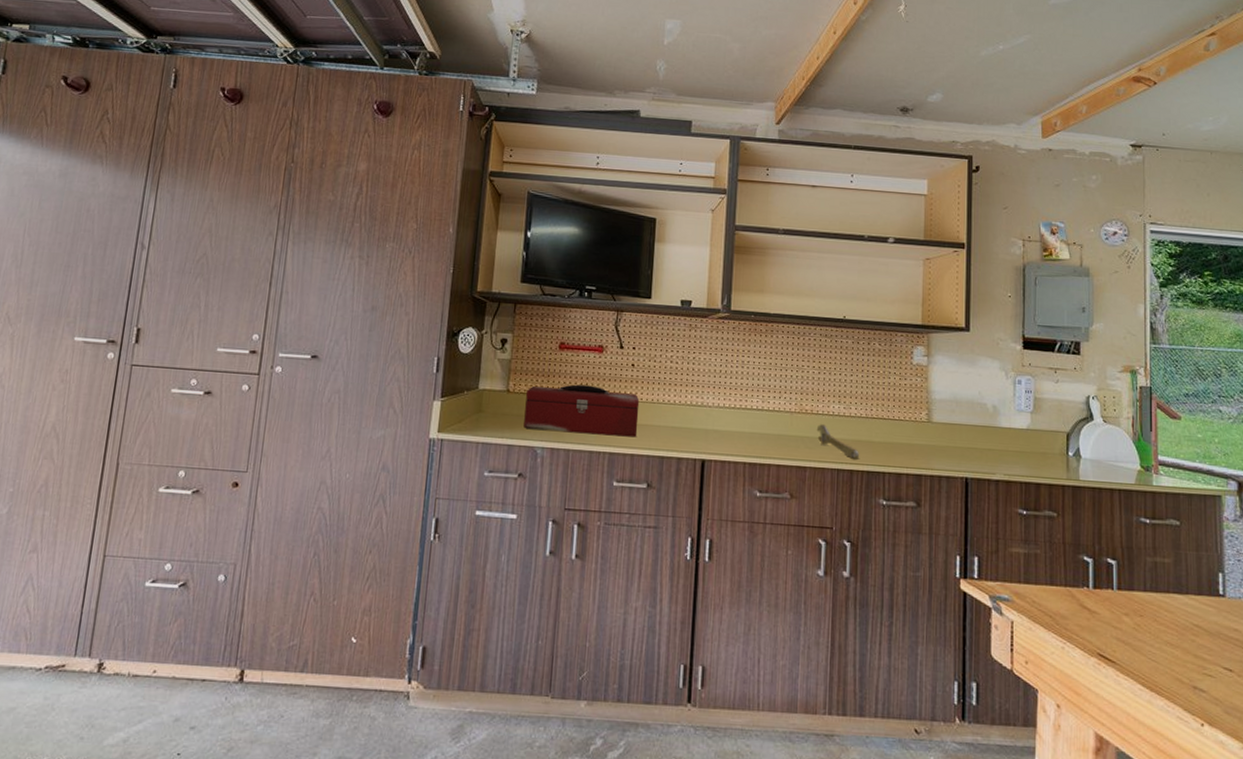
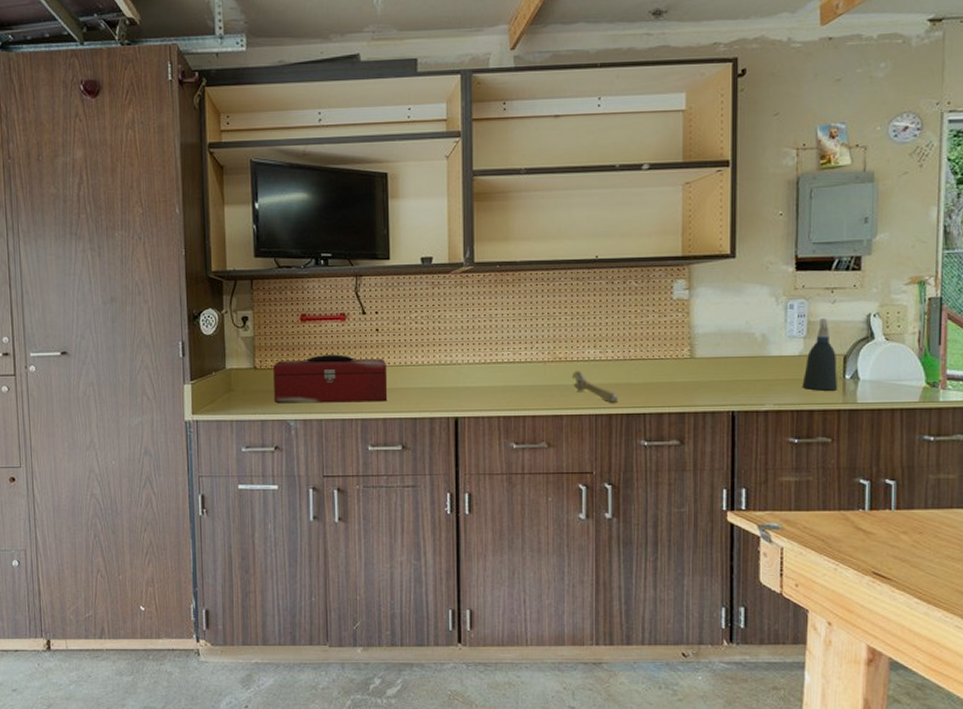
spray bottle: none [1030,396,1062,466] -> present [802,318,838,391]

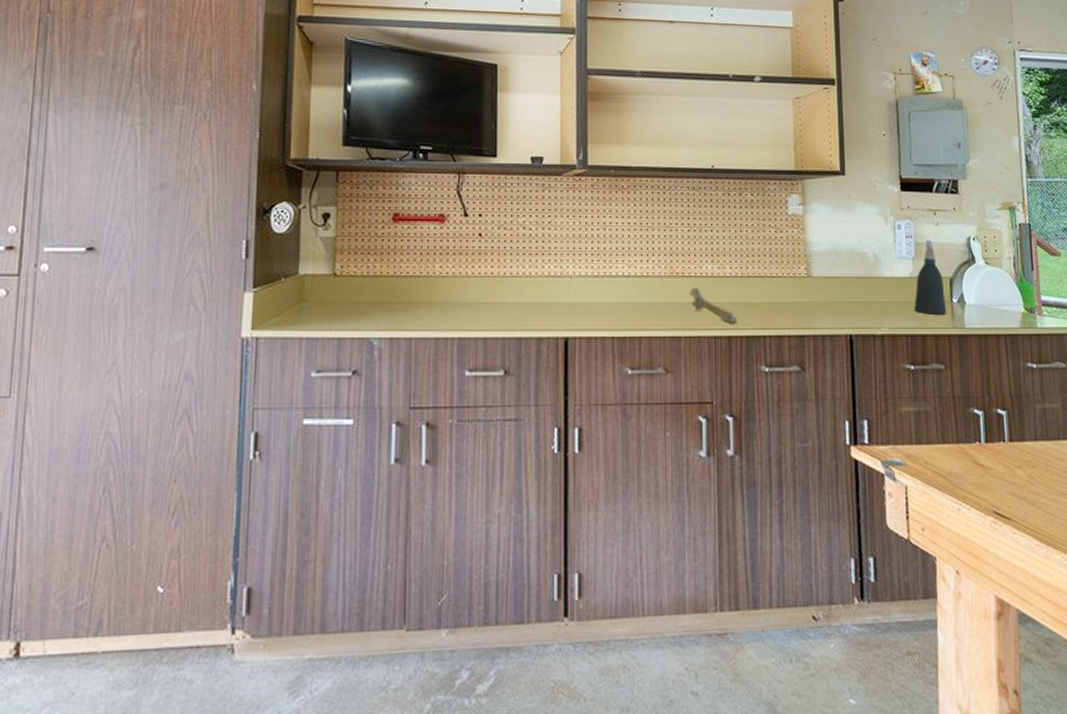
toolbox: present [273,354,388,403] -> none [356,261,490,318]

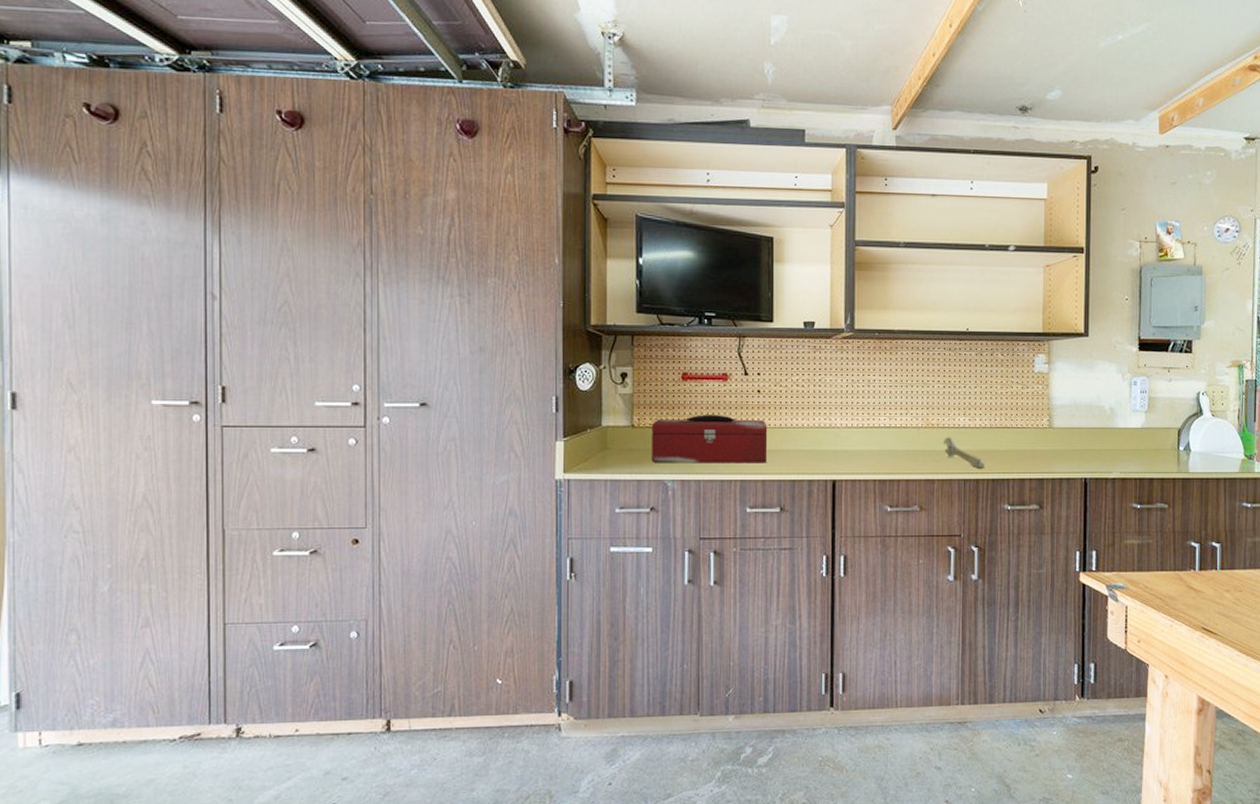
toolbox: none [356,261,490,318] -> present [652,415,768,463]
spray bottle: present [914,240,947,315] -> none [1144,395,1174,461]

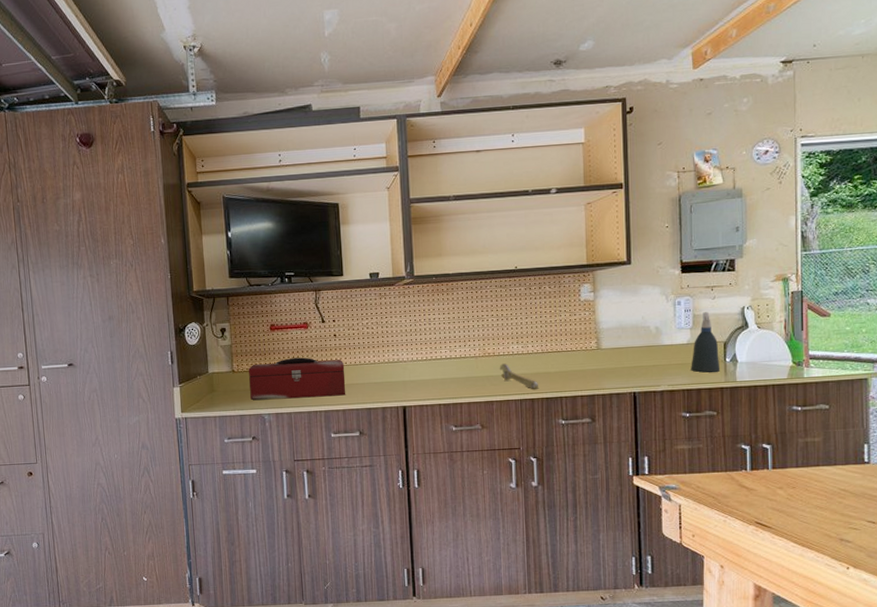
spray bottle: none [1144,395,1174,461] -> present [691,312,721,373]

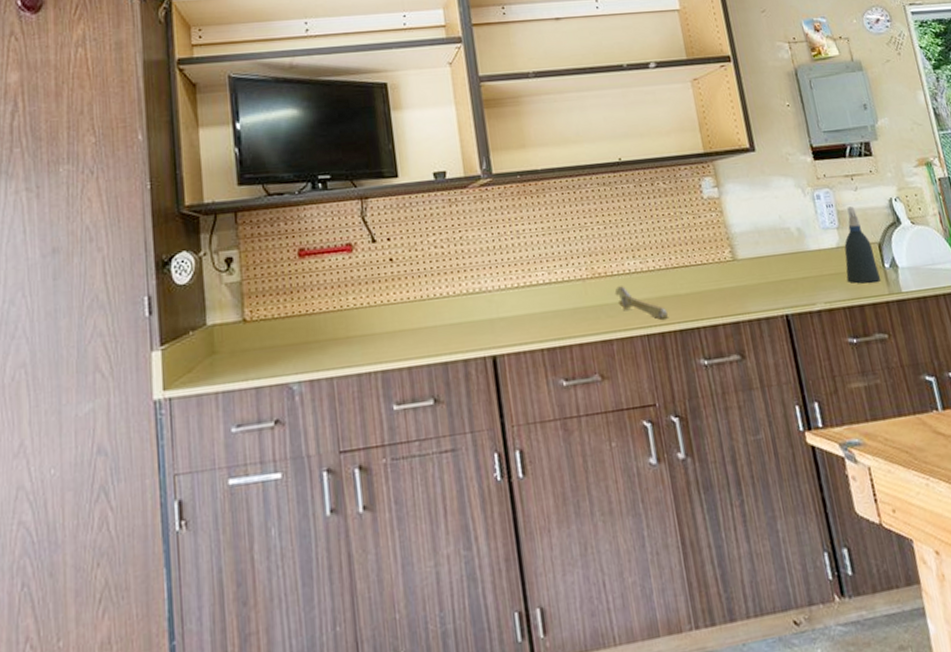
toolbox: present [249,357,346,400] -> none [267,293,411,362]

